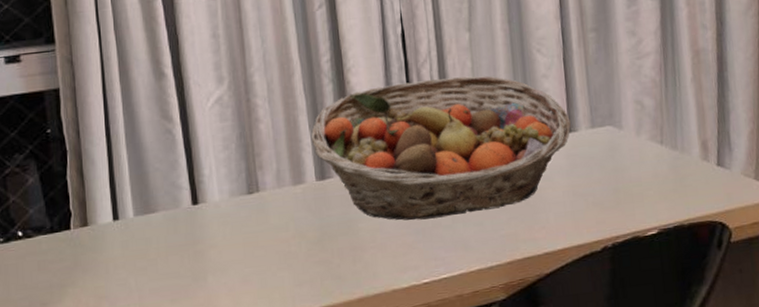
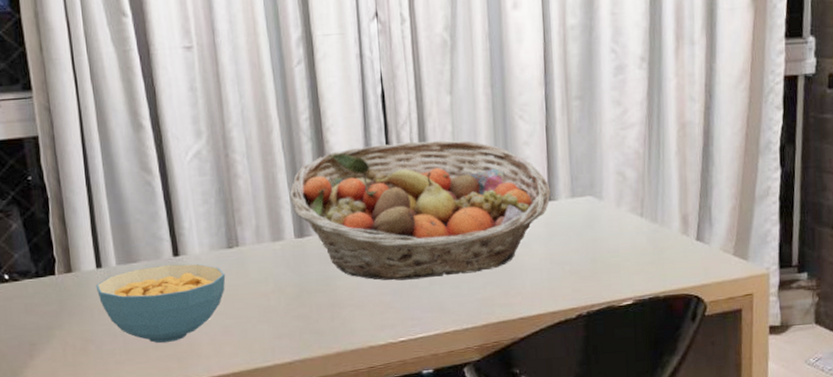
cereal bowl: none [111,211,246,297] -> present [95,263,226,343]

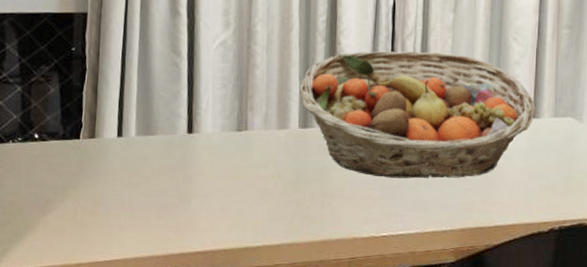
cereal bowl: present [95,263,226,343] -> none [113,140,232,214]

